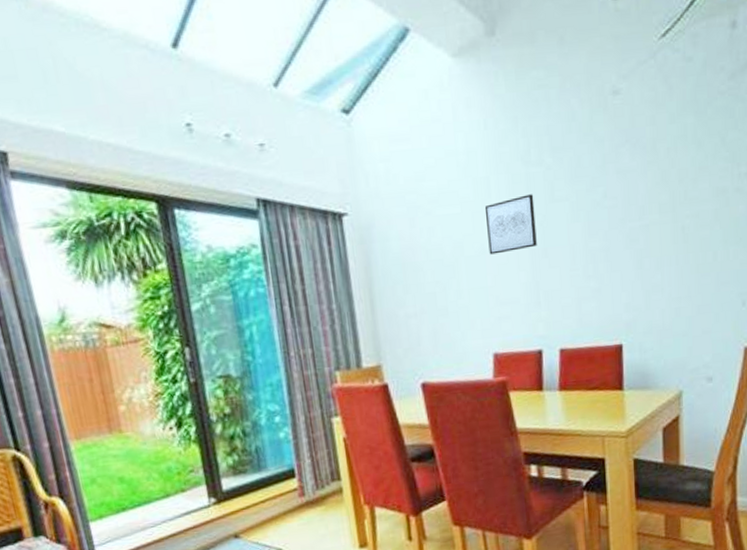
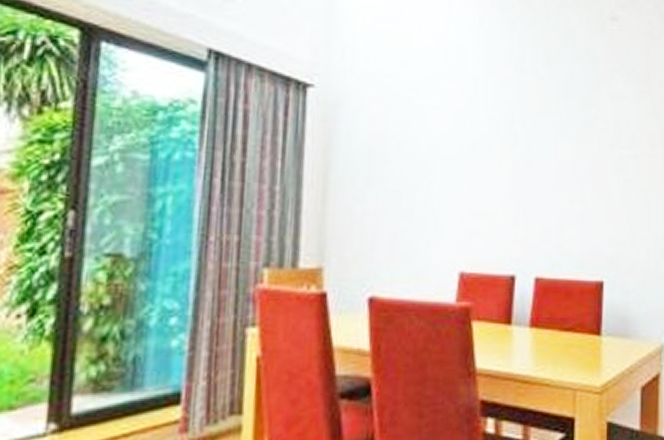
wall art: present [484,194,537,255] -> none [469,101,523,159]

